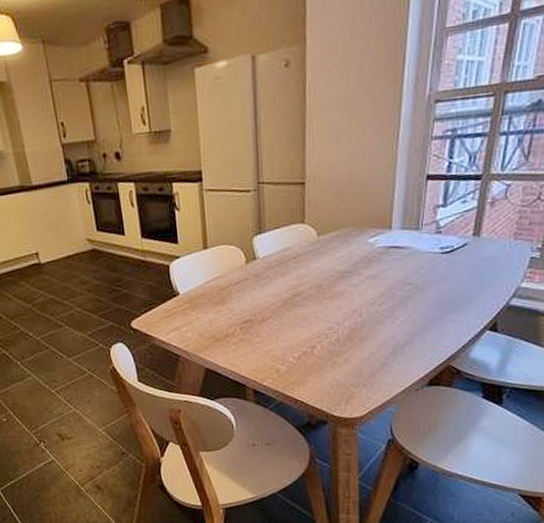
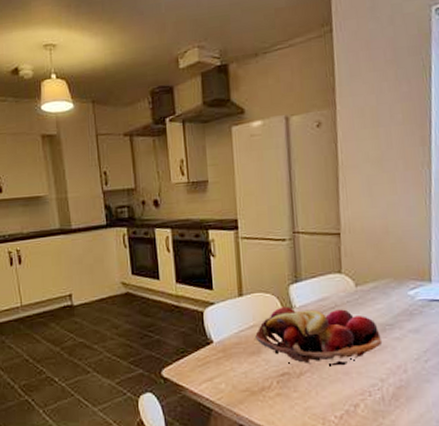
fruit basket: none [220,257,341,313] -> present [255,306,383,367]

